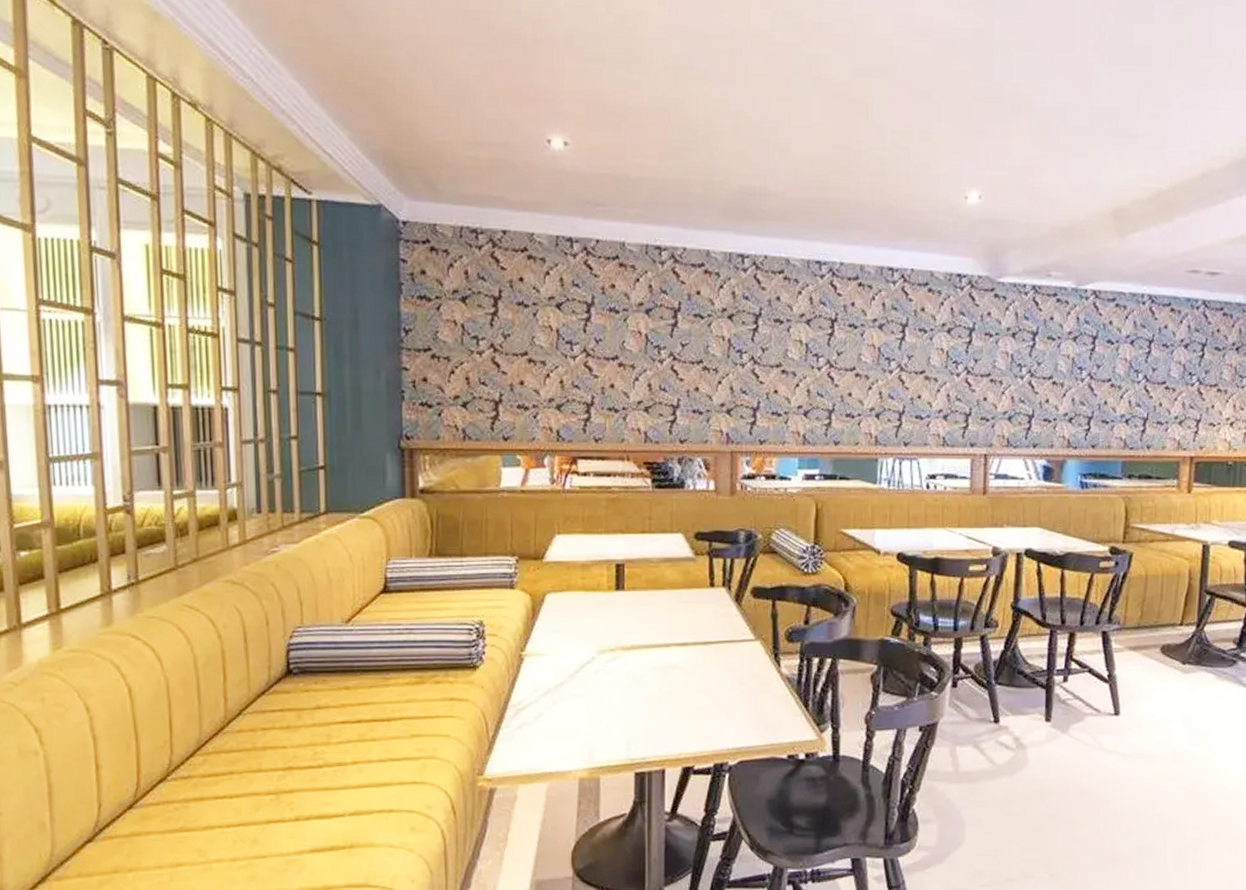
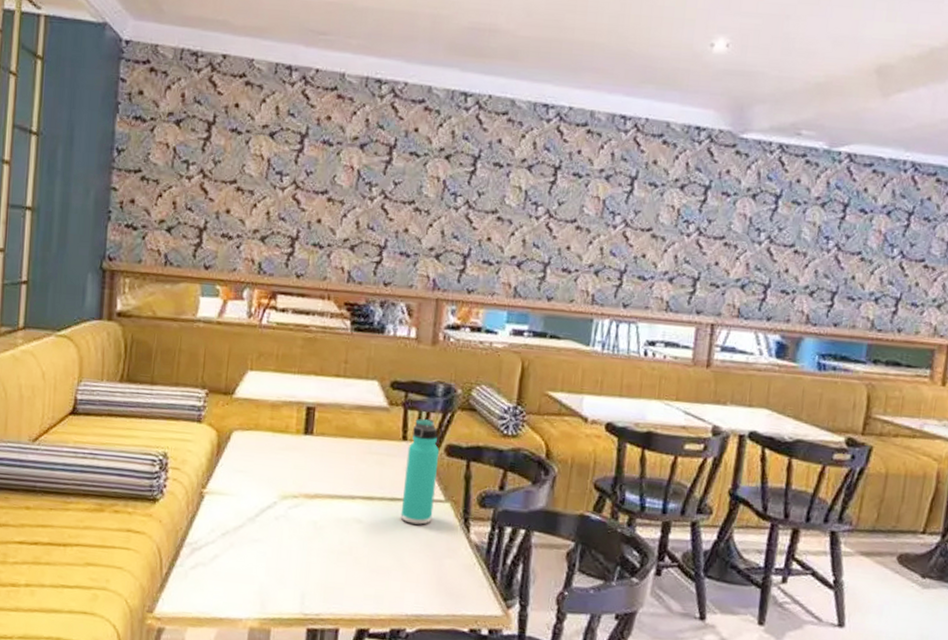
thermos bottle: none [714,564,746,664] -> present [400,418,440,525]

